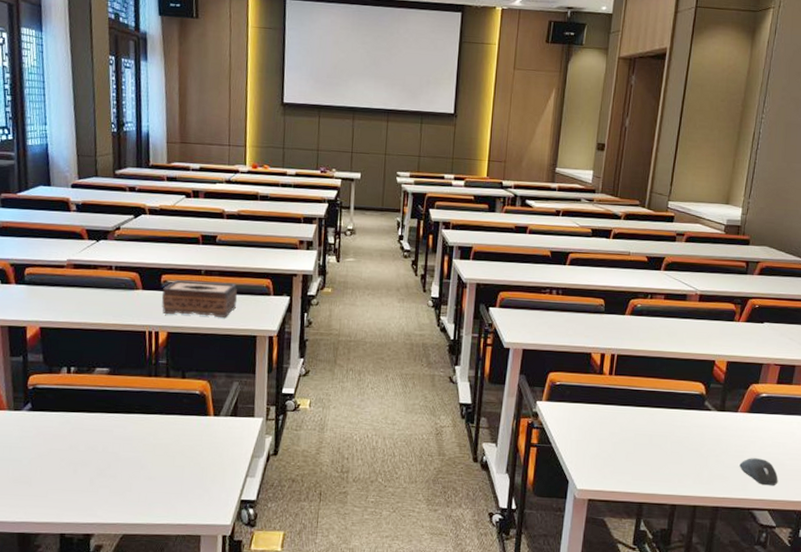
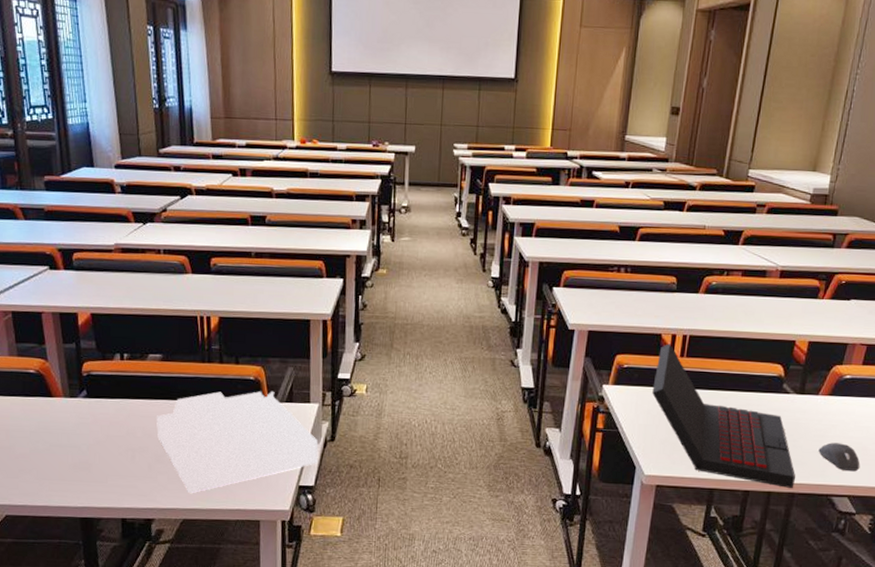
paper stack: none [100,405,262,507] -> present [157,391,319,493]
tissue box: present [161,280,238,318] -> none [211,263,290,301]
laptop: none [583,362,719,502] -> present [652,344,795,488]

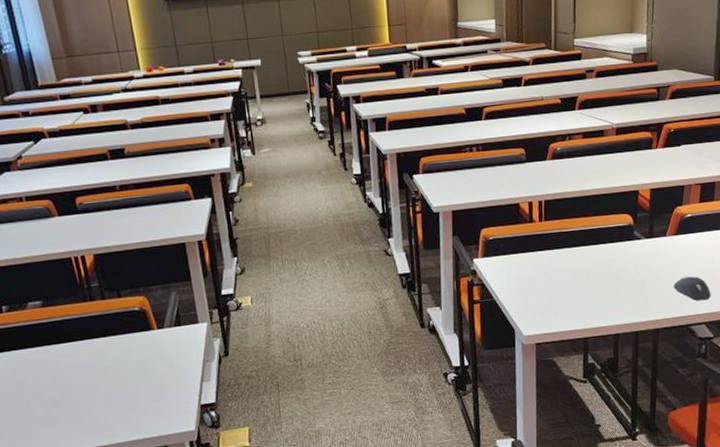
paper stack: present [157,391,319,493] -> none [47,318,216,432]
laptop: present [652,344,795,488] -> none [518,211,657,325]

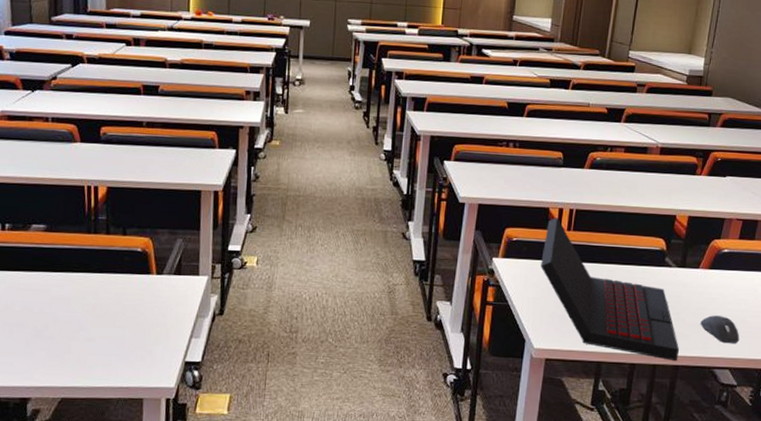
laptop: none [518,211,657,325] -> present [541,217,679,361]

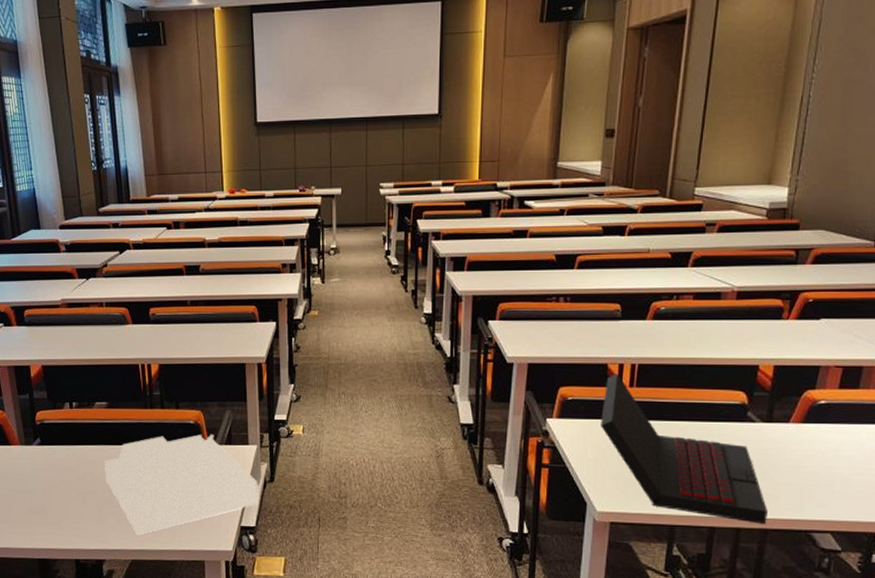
paper stack: none [37,263,207,370] -> present [105,434,258,534]
computer mouse: present [700,315,740,344] -> none [793,474,843,505]

